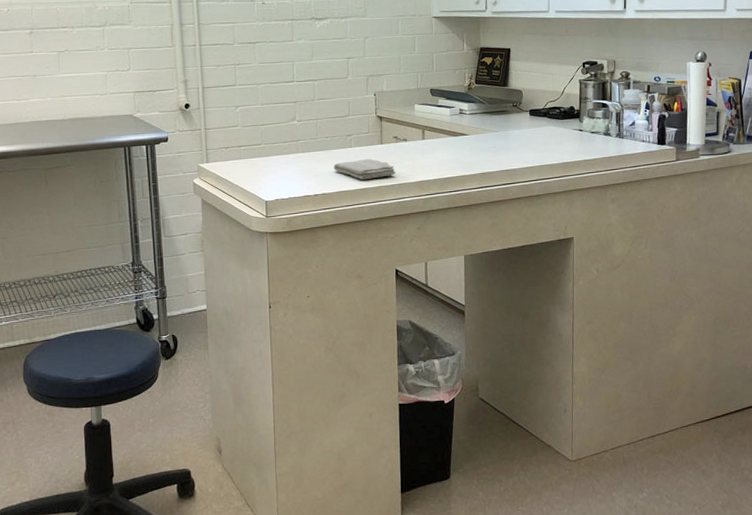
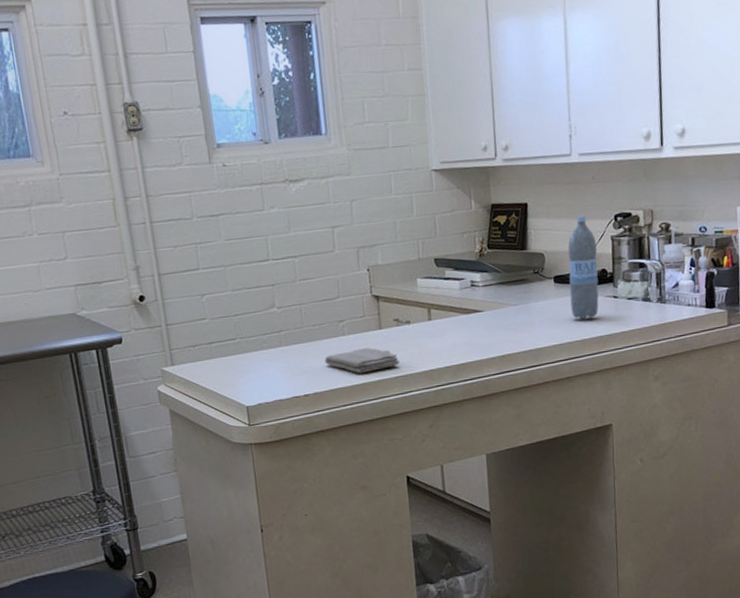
water bottle: none [542,62,567,147] -> present [568,216,599,319]

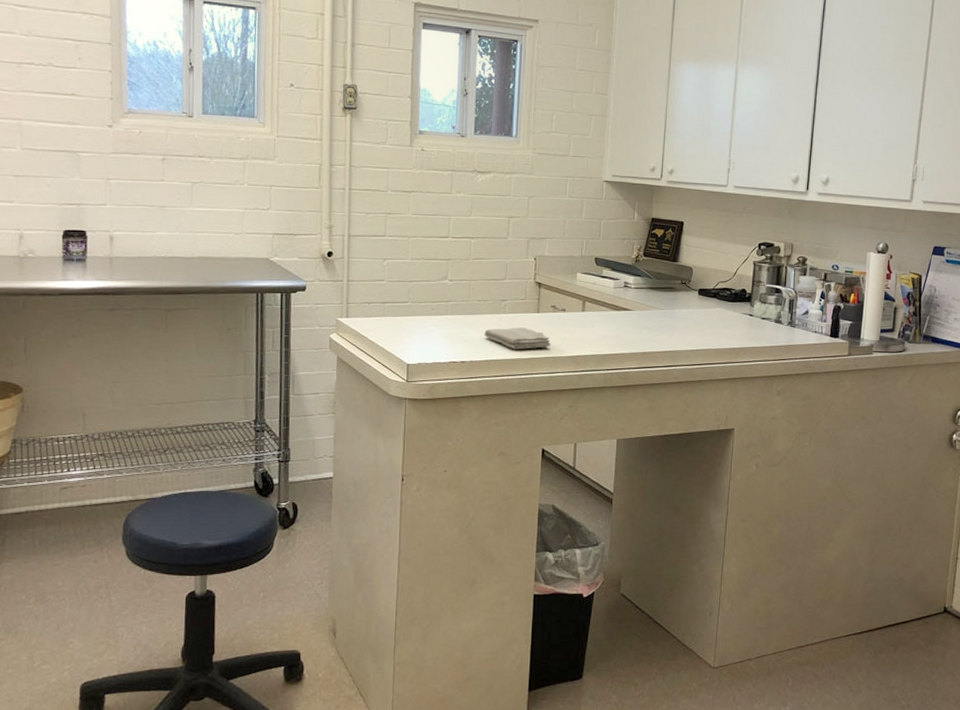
water bottle: present [568,216,599,319] -> none [710,240,741,330]

